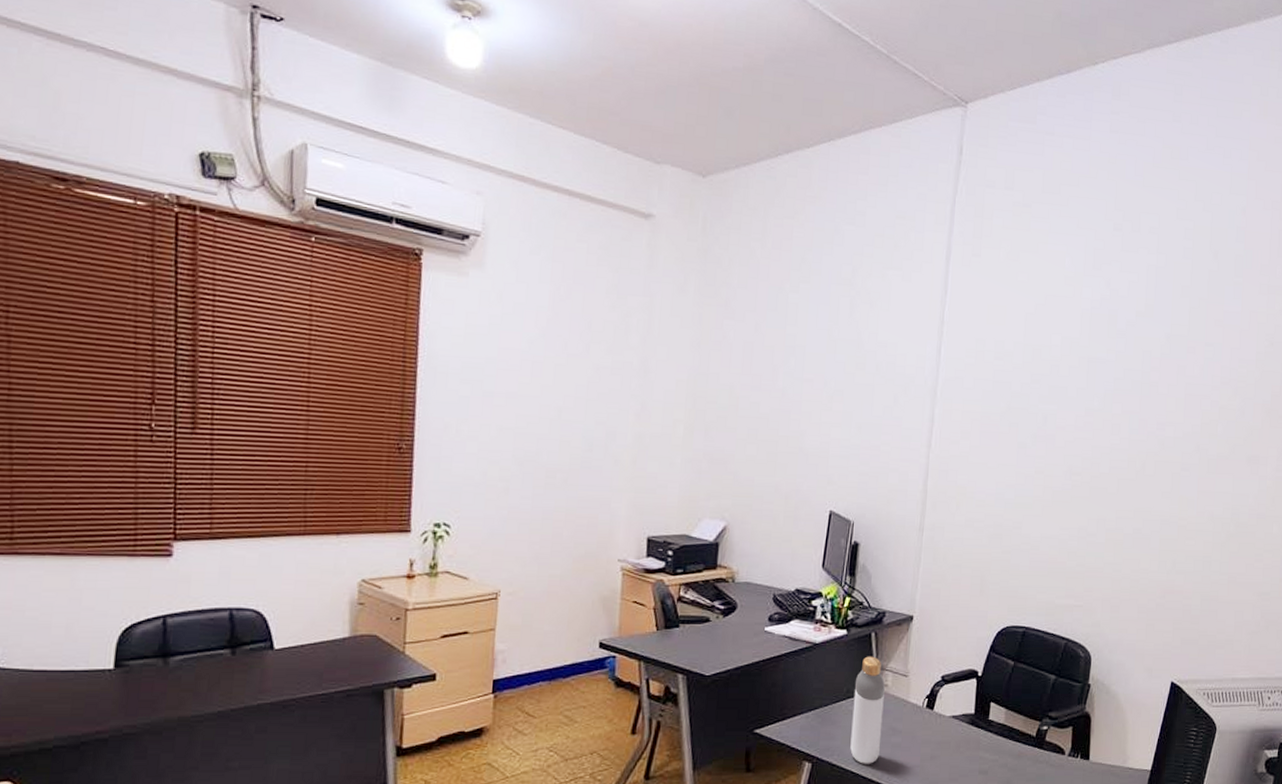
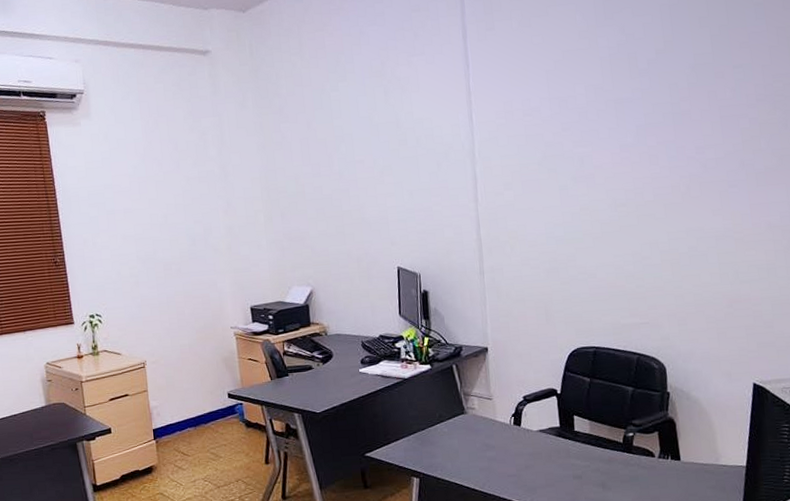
bottle: present [850,656,885,764] -> none [445,385,478,477]

